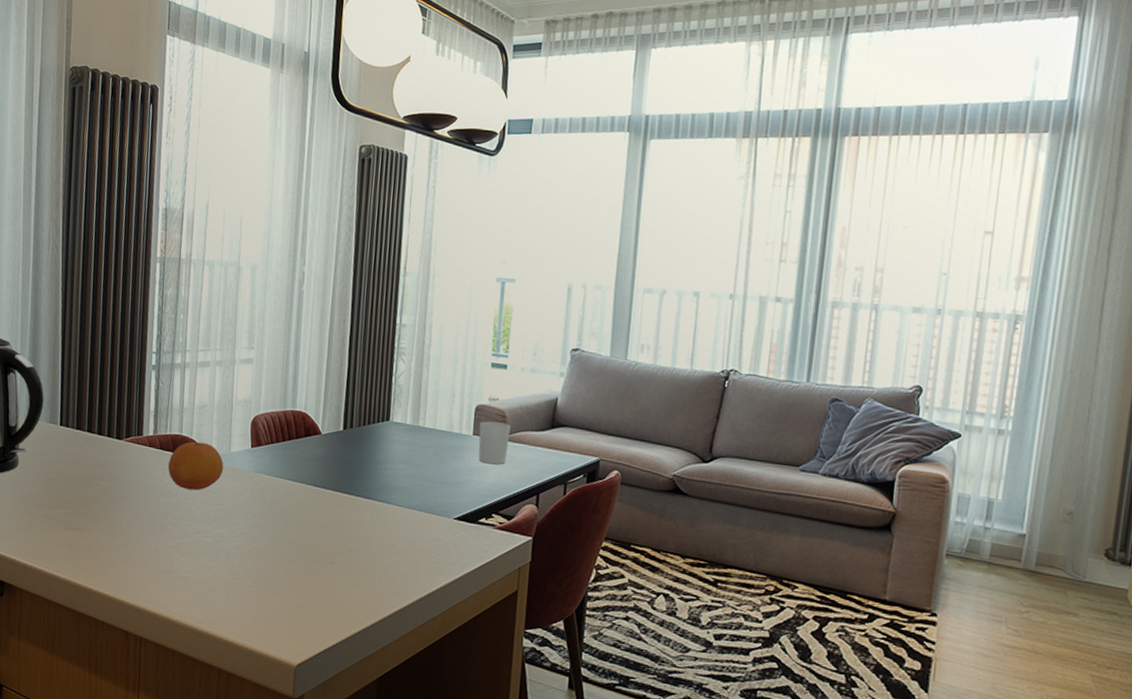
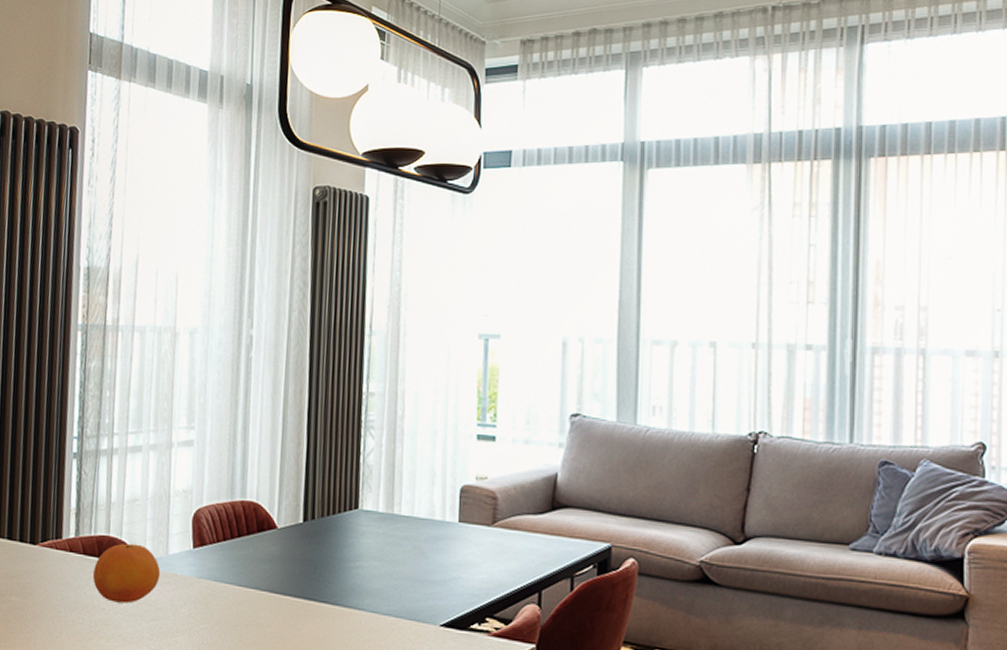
candle holder: present [478,421,511,465] -> none [465,504,503,557]

